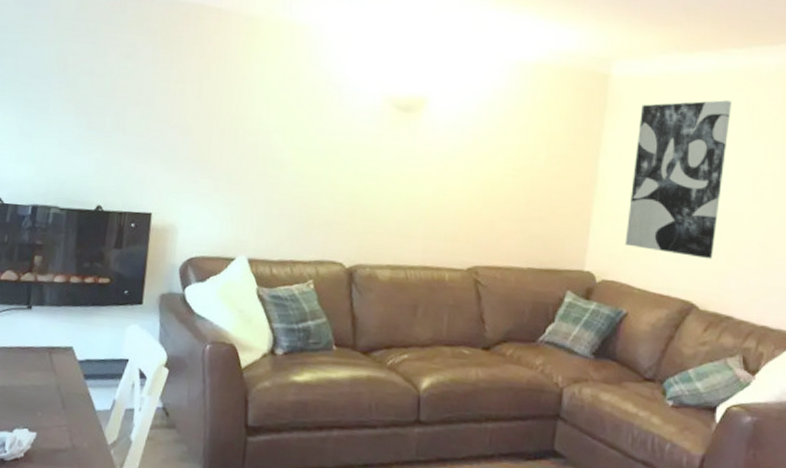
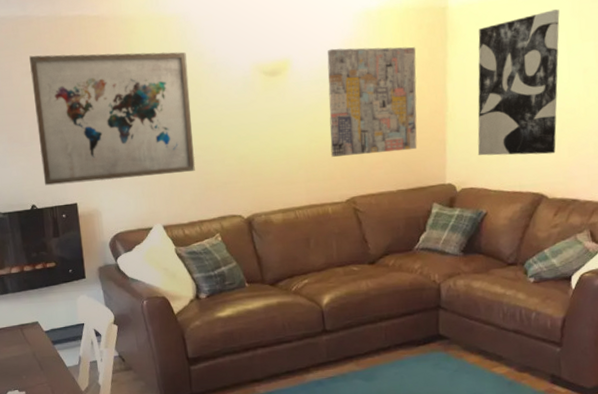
wall art: none [118,36,312,202] -> present [29,52,195,186]
wall art: none [458,95,570,225] -> present [327,46,417,157]

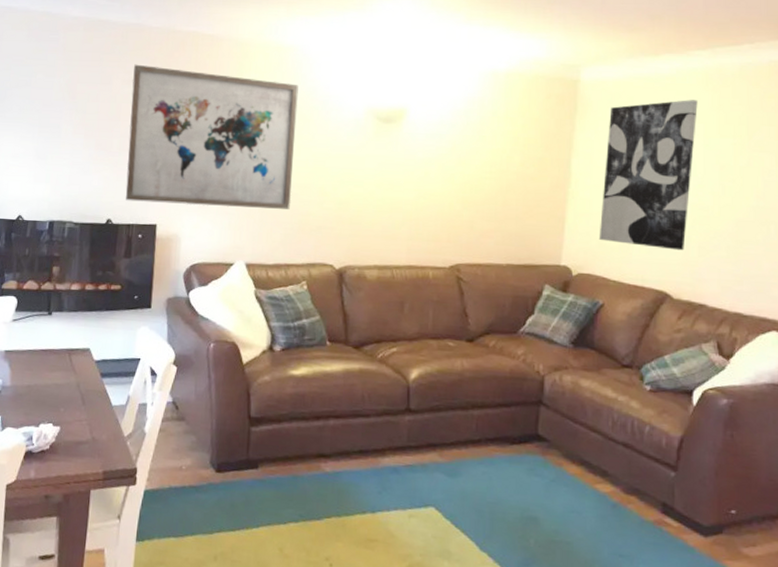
wall art: present [327,46,417,157] -> none [439,104,542,223]

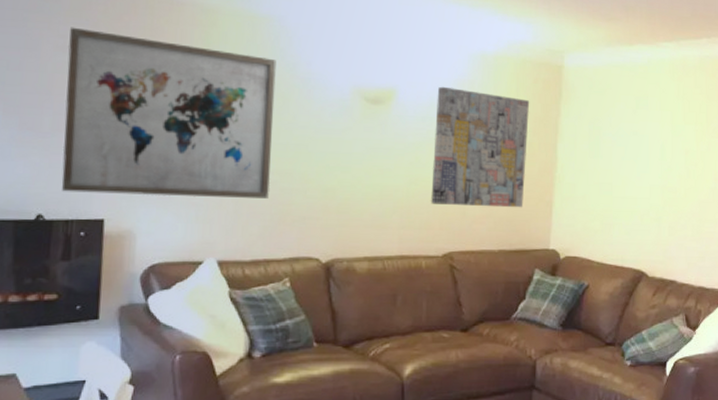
wall art: none [439,104,542,223] -> present [431,86,530,208]
wall art: present [598,100,698,251] -> none [583,88,666,231]

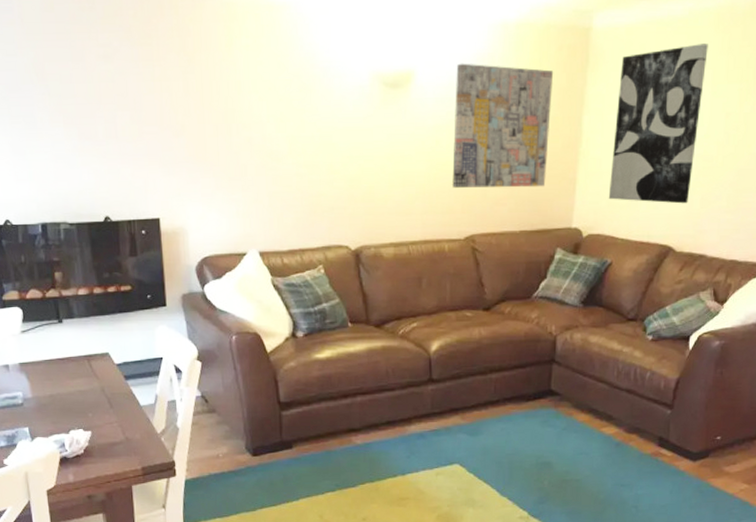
wall art: present [61,27,276,199] -> none [107,35,299,195]
wall art: none [583,88,666,231] -> present [608,44,708,204]

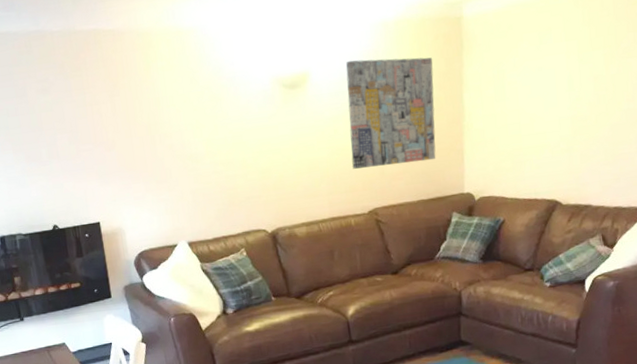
wall art: present [608,44,708,204] -> none [493,18,571,165]

